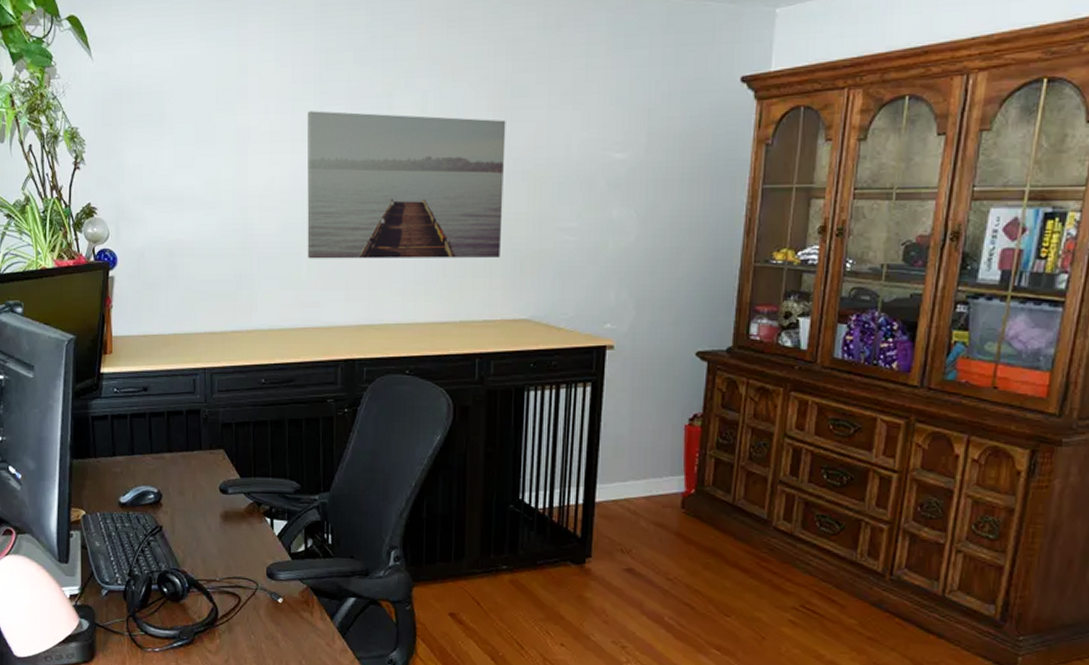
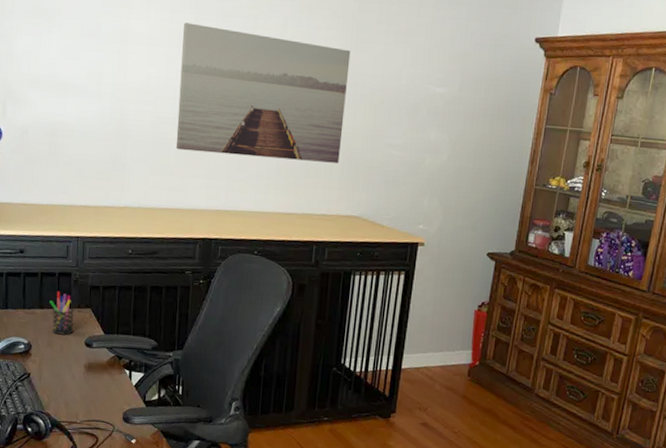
pen holder: none [178,432,207,481] -> present [49,291,74,335]

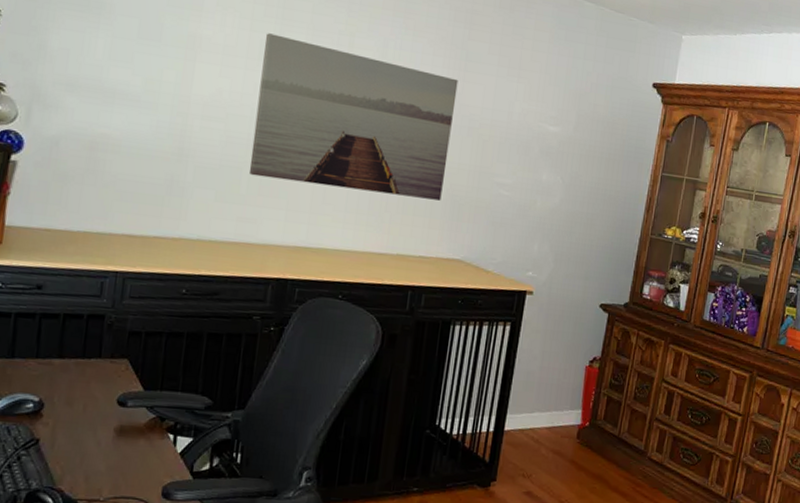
pen holder: present [49,291,74,335] -> none [72,337,106,391]

